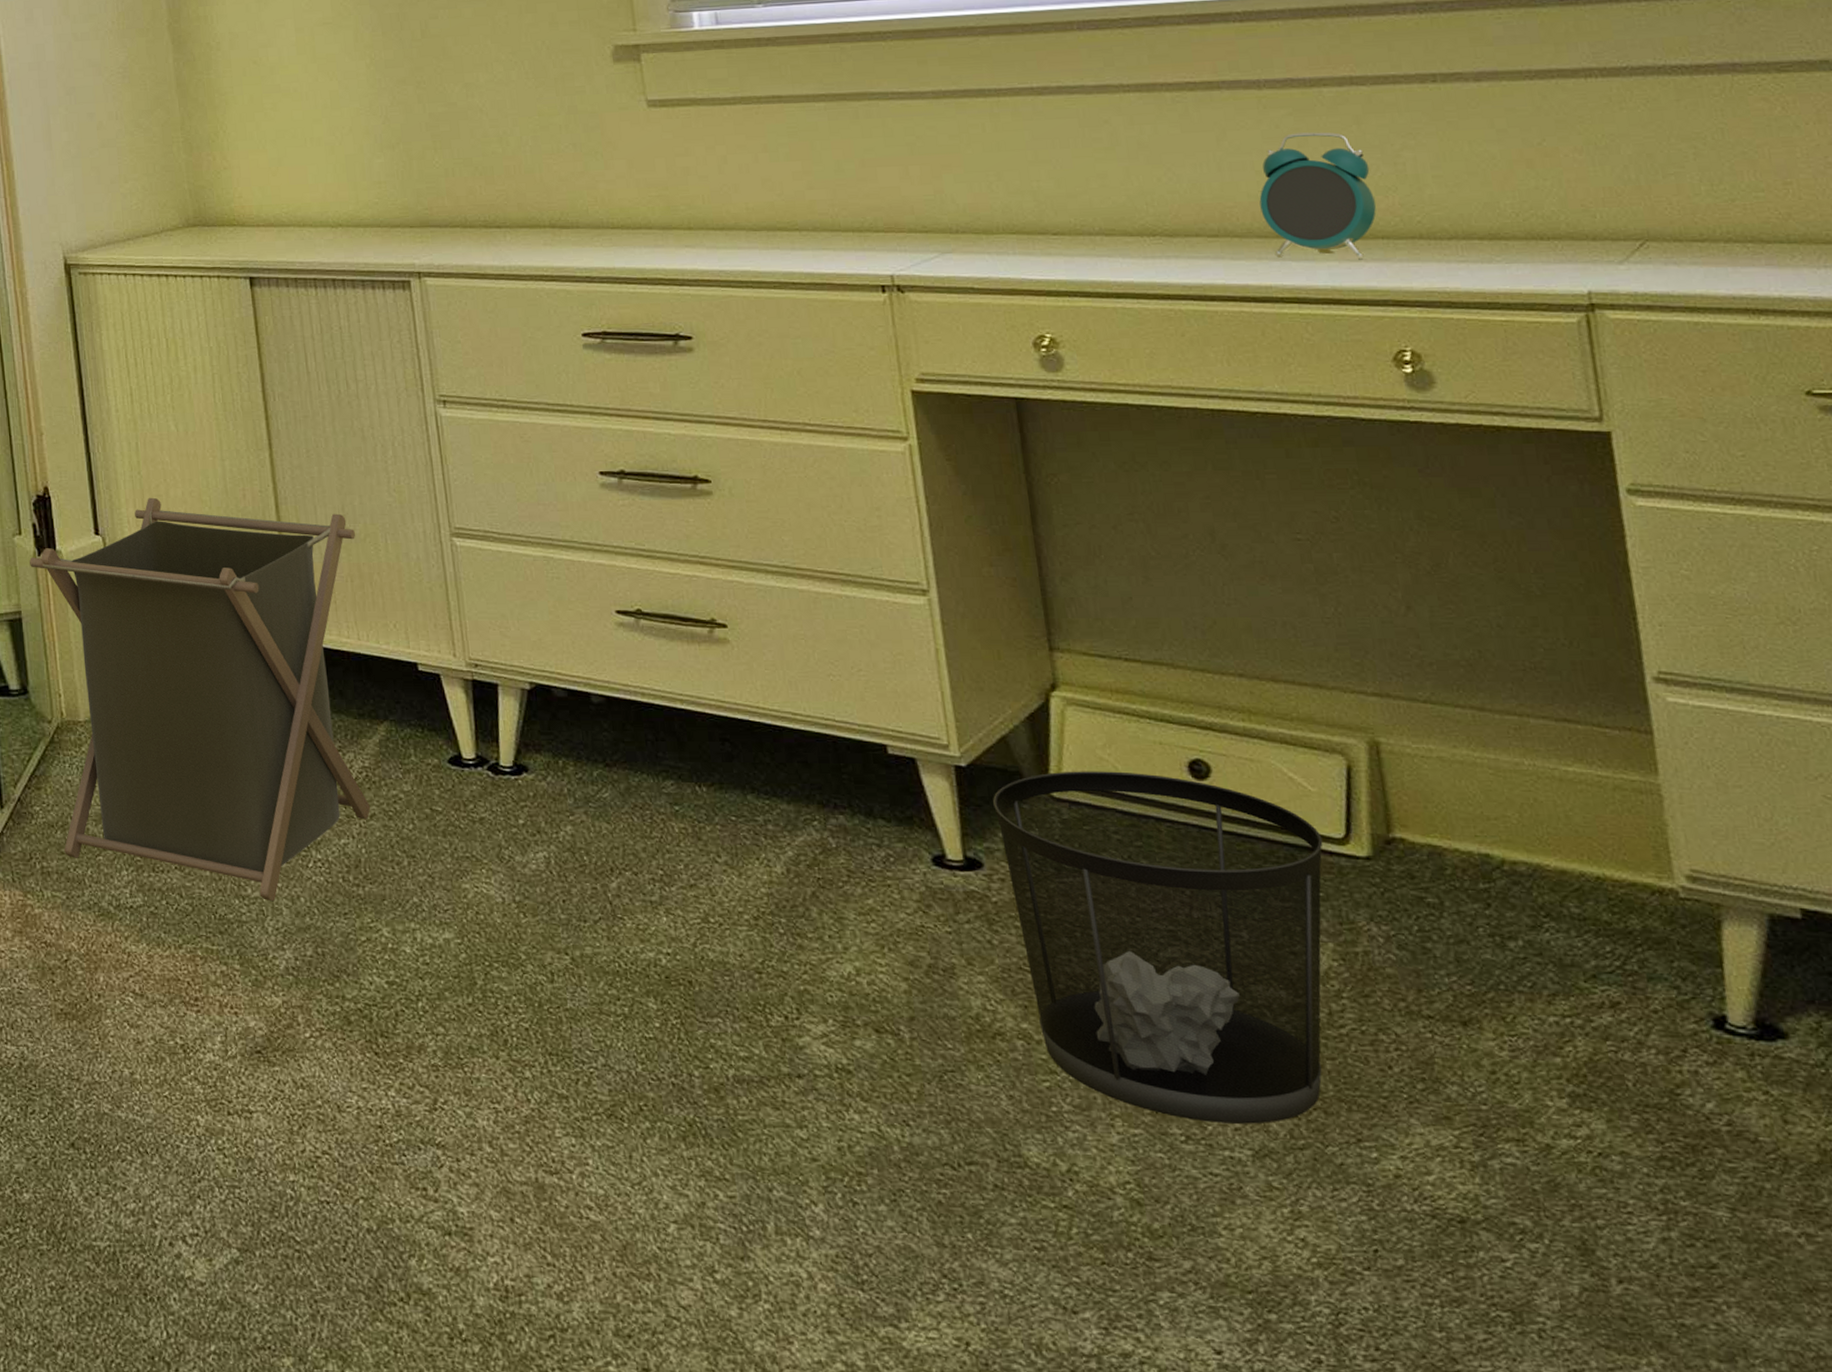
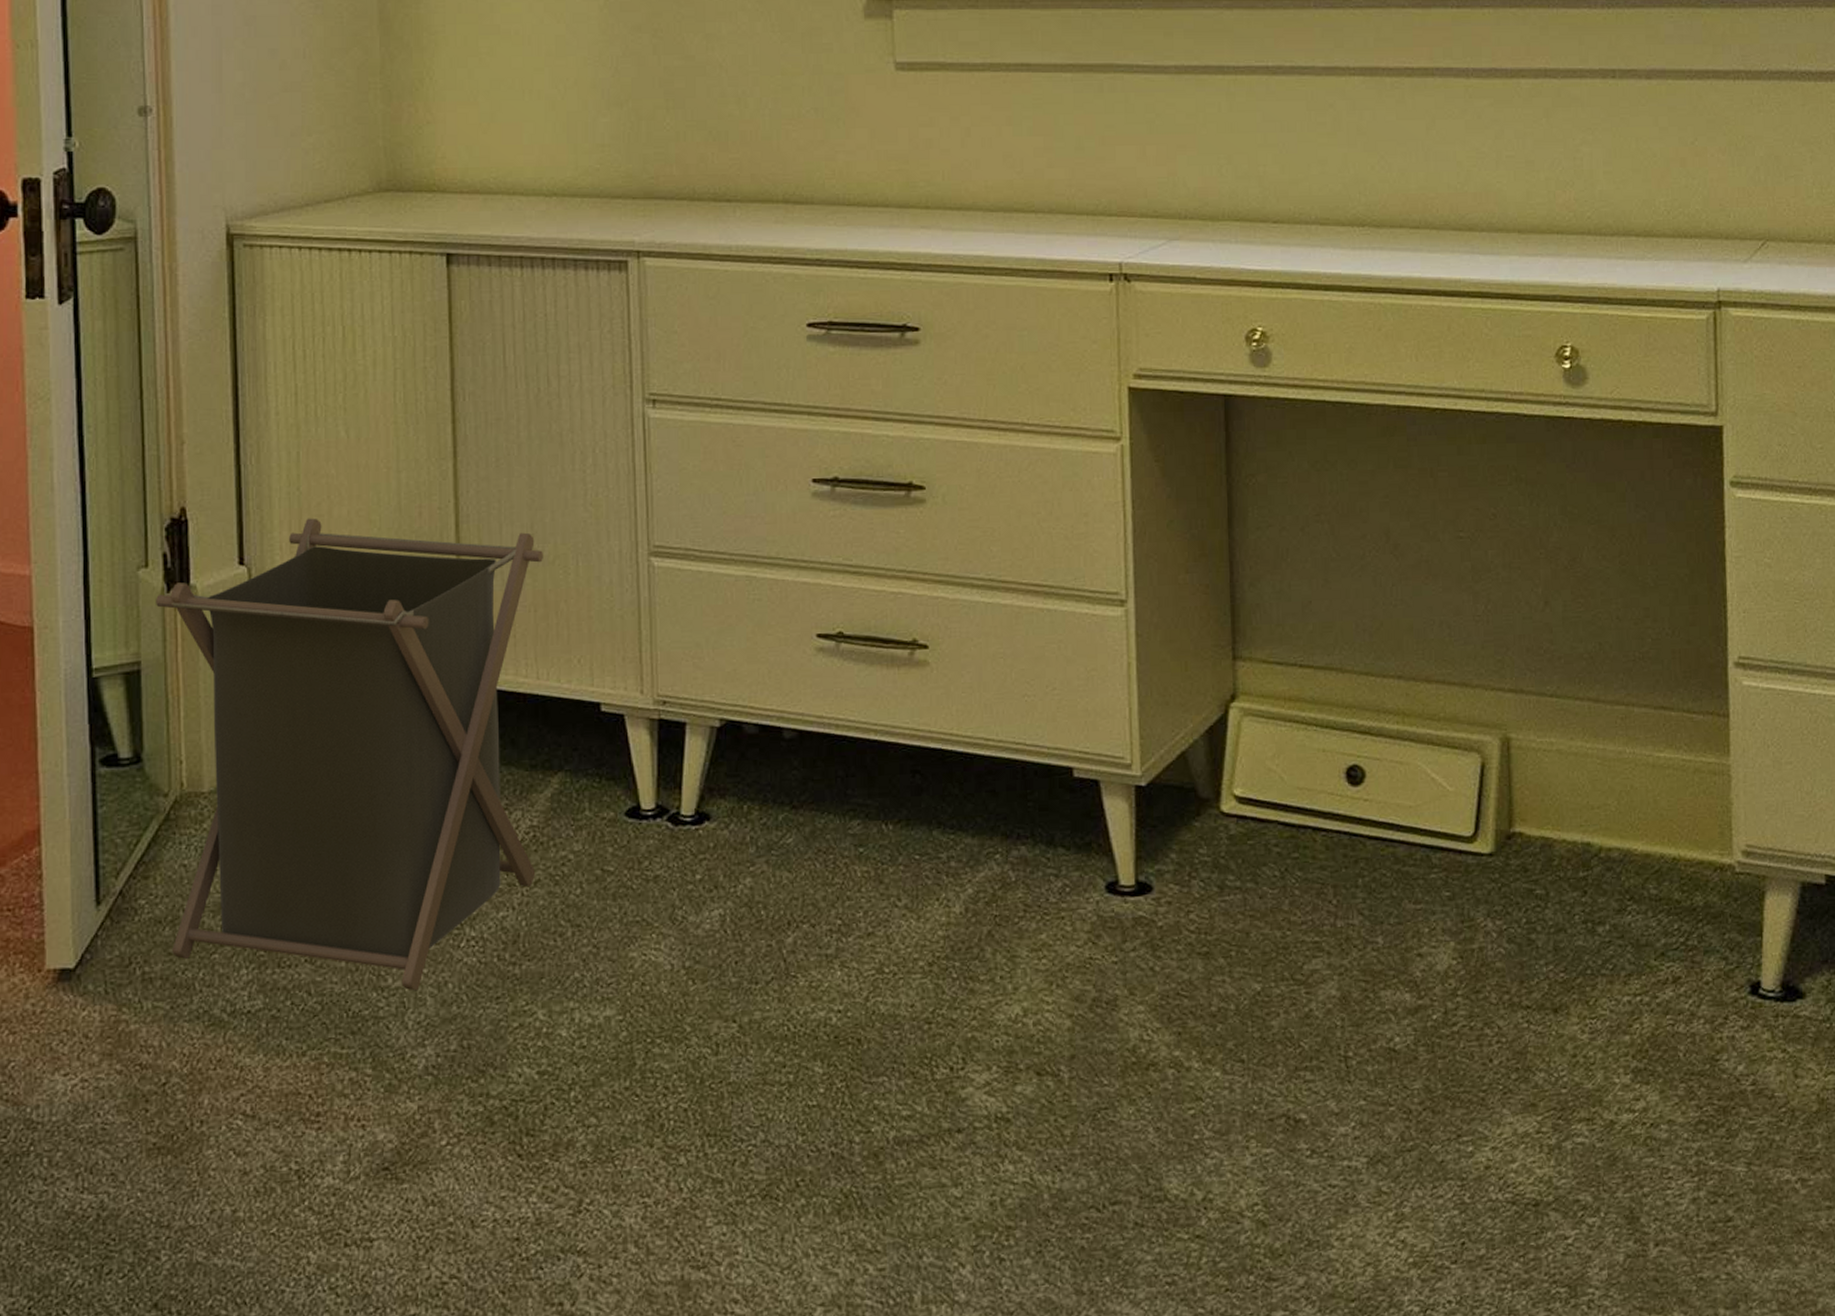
waste bin: present [993,771,1323,1124] -> none [1168,782,1455,1134]
alarm clock: present [1259,132,1376,259] -> none [1457,124,1555,253]

